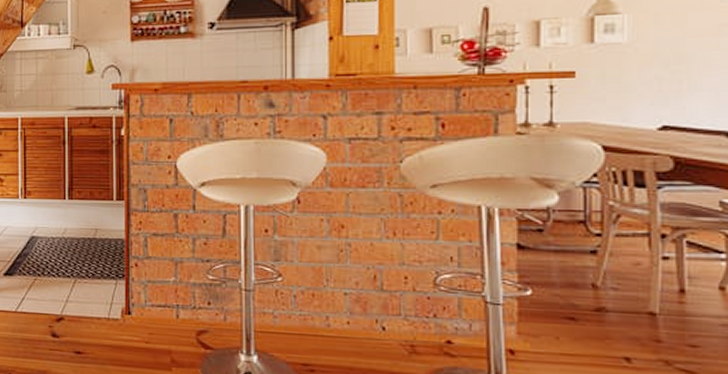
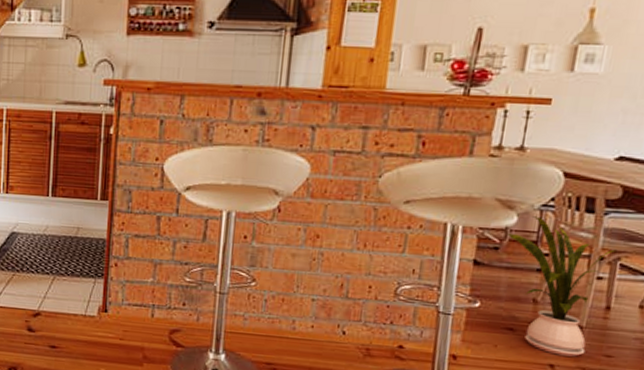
house plant: none [550,194,680,348] -> present [507,216,617,357]

